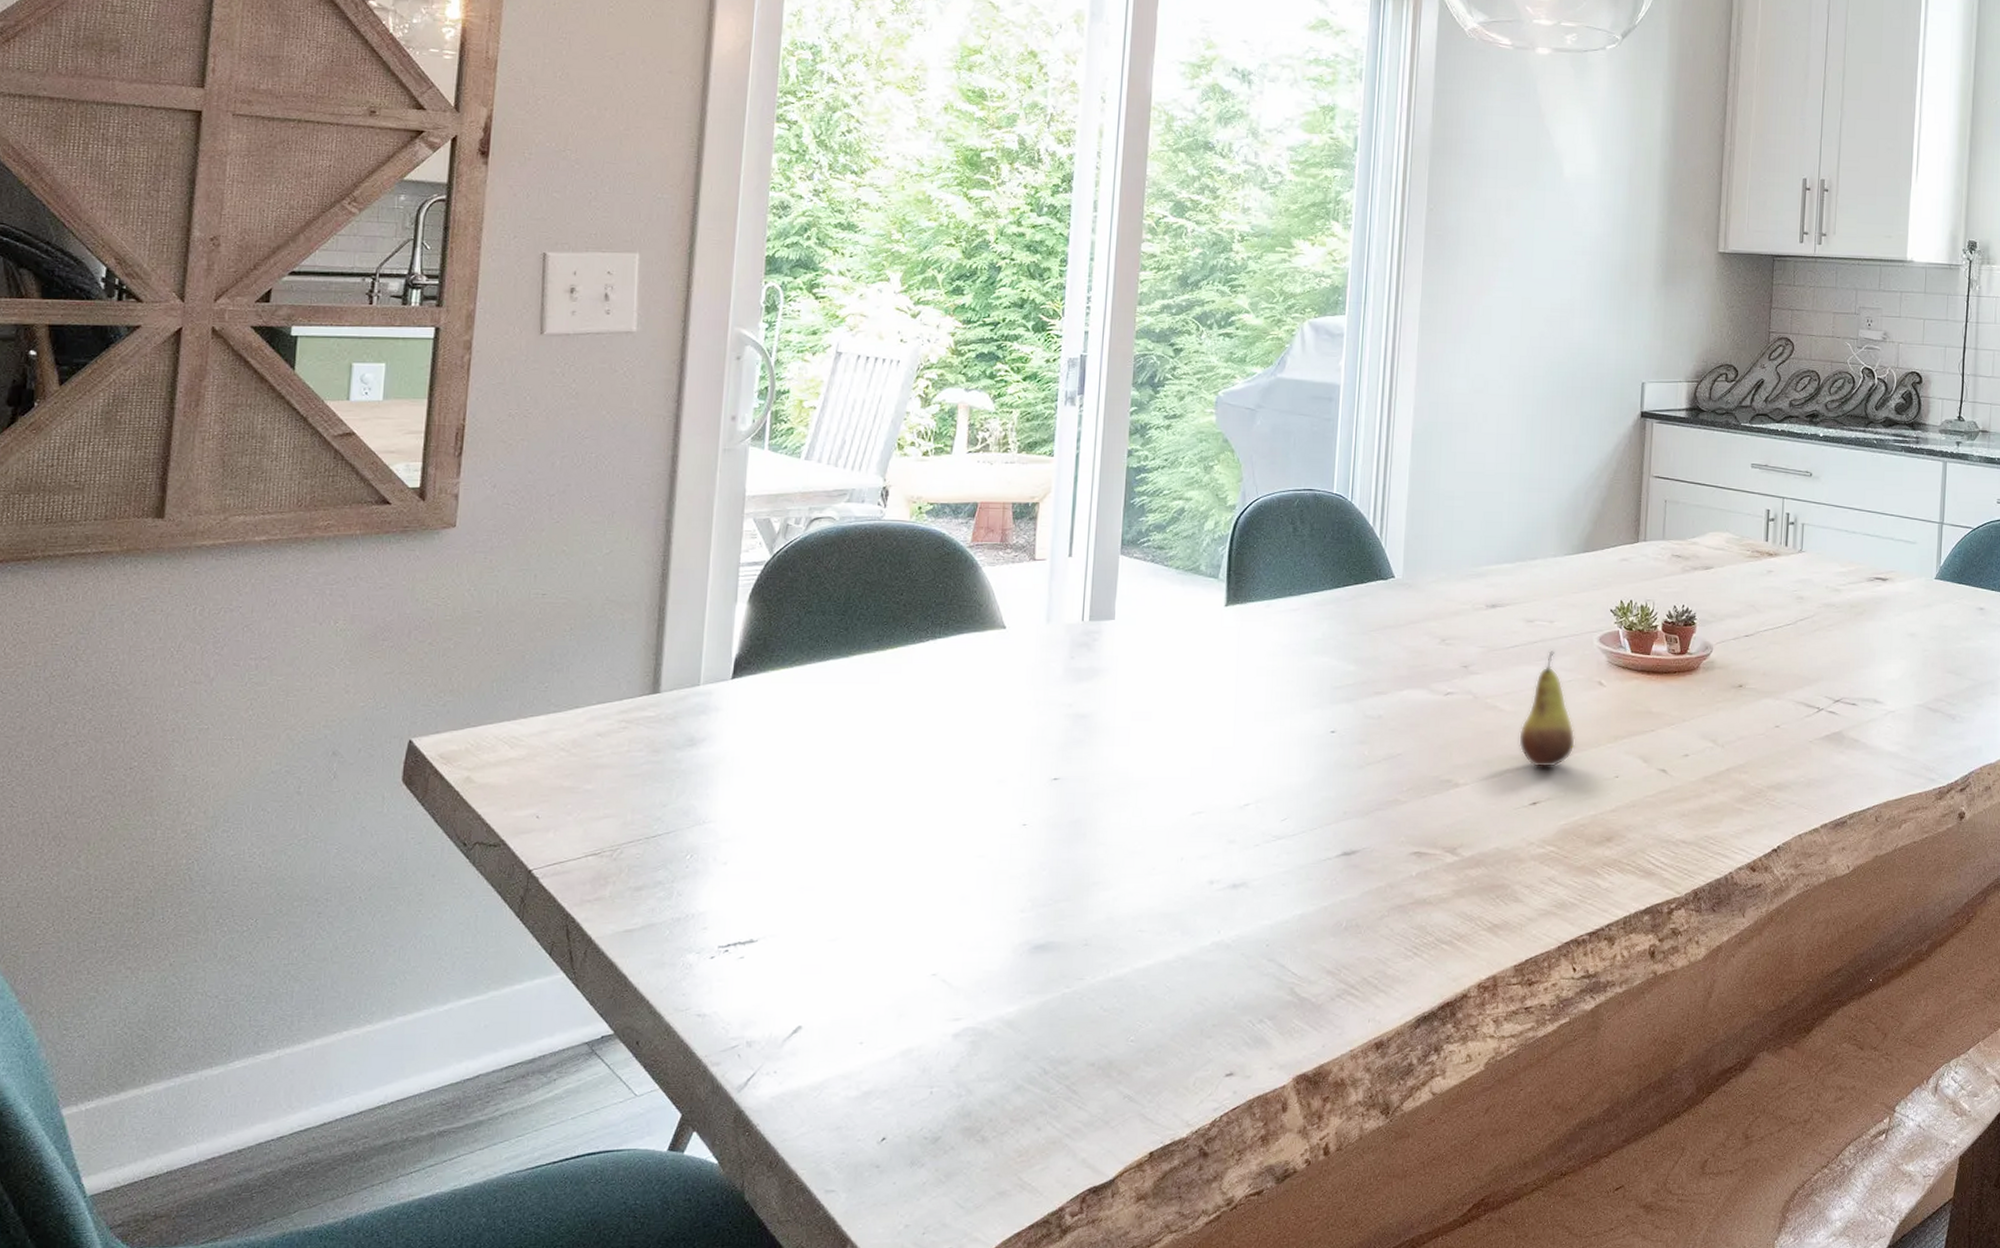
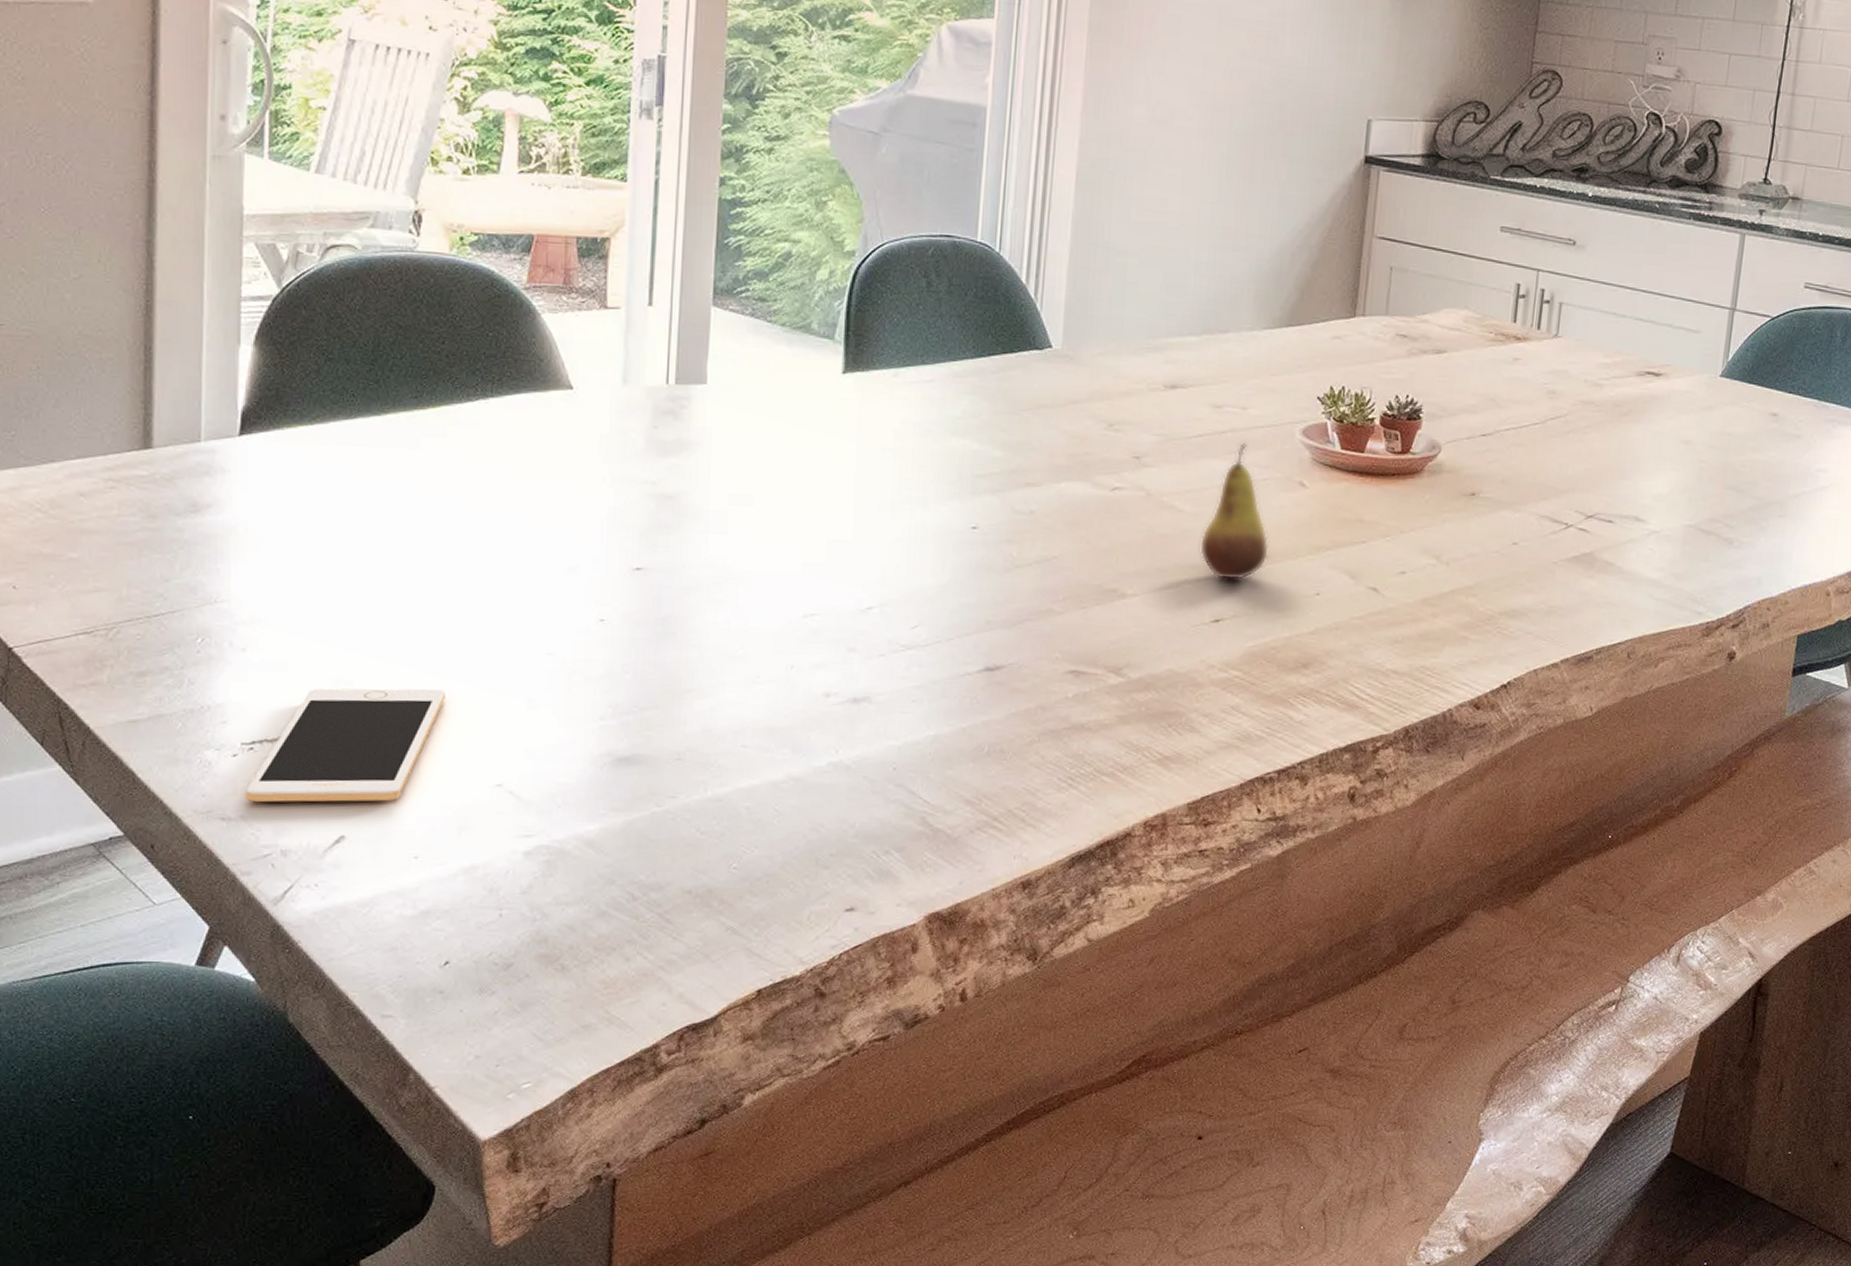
cell phone: none [719,891,892,998] -> present [245,688,445,802]

